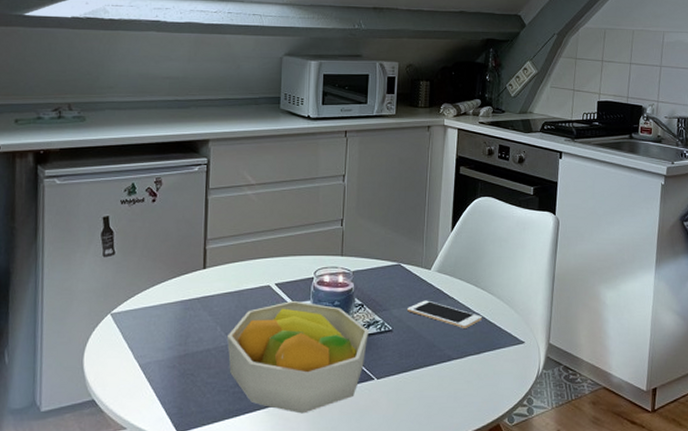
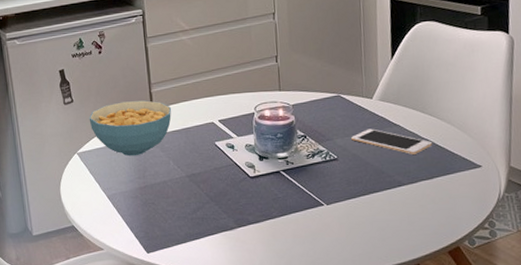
cereal bowl: none [130,257,227,320] -> present [89,100,172,157]
fruit bowl: present [227,300,368,414] -> none [180,134,314,237]

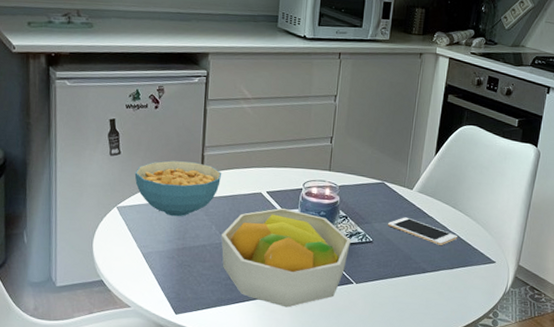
fruit bowl: none [180,134,314,237] -> present [221,207,351,308]

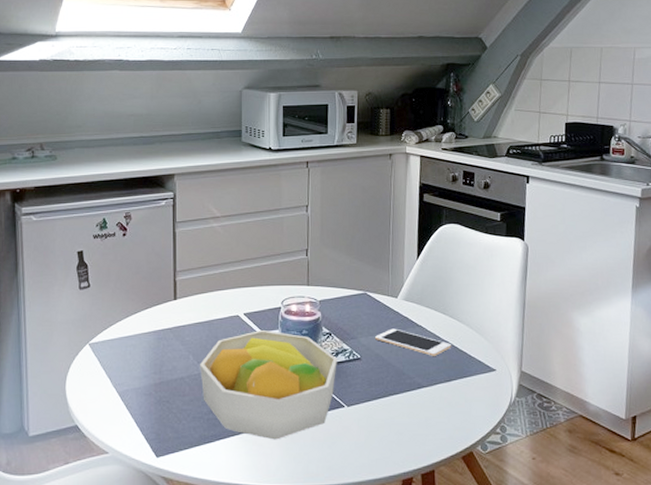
cereal bowl: present [134,160,222,217] -> none [105,289,196,349]

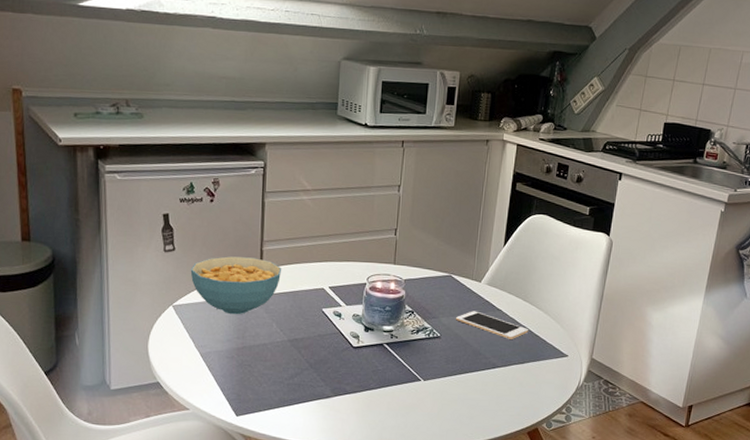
cereal bowl: none [105,289,196,349] -> present [190,256,282,315]
fruit bowl: present [200,329,337,440] -> none [283,303,417,407]

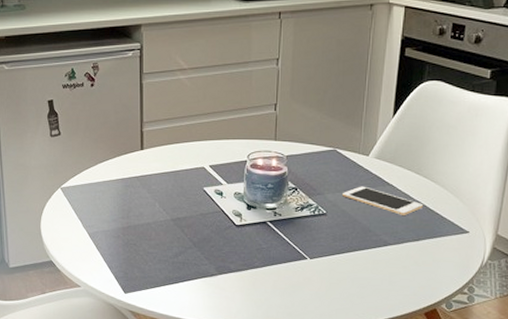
cereal bowl: present [190,256,282,315] -> none [75,139,163,196]

